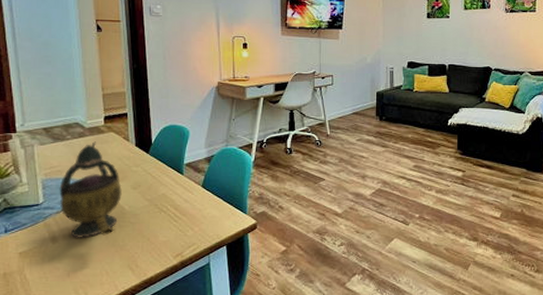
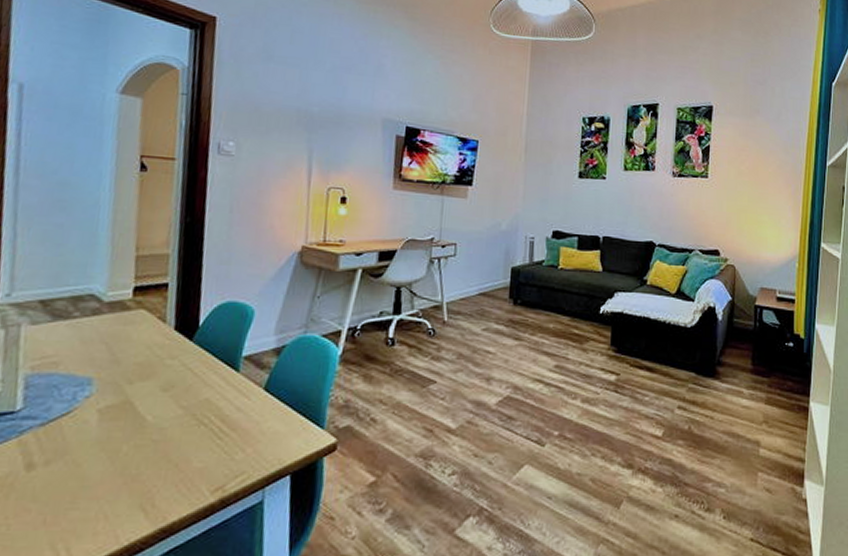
teapot: present [59,141,122,238] -> none [46,321,147,463]

